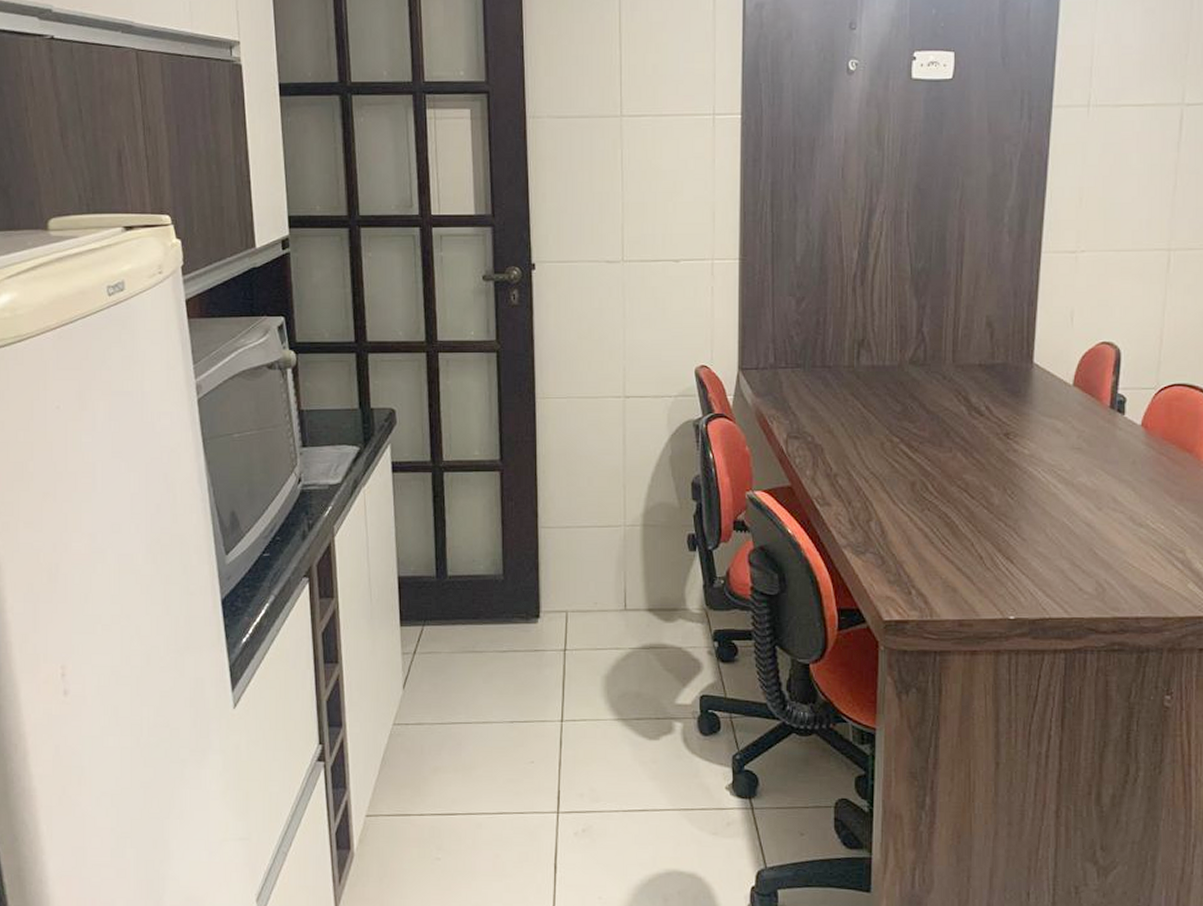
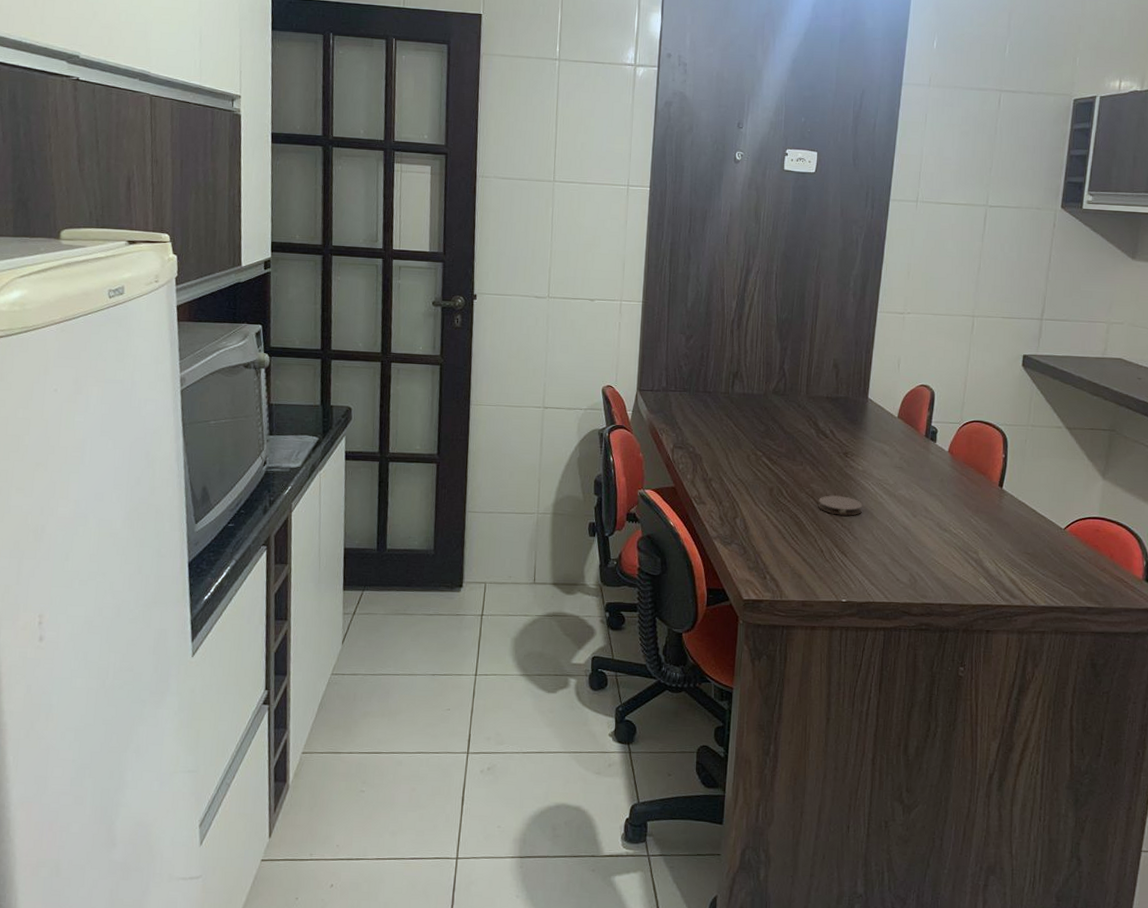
coaster: none [974,488,1032,512] -> present [818,495,863,516]

